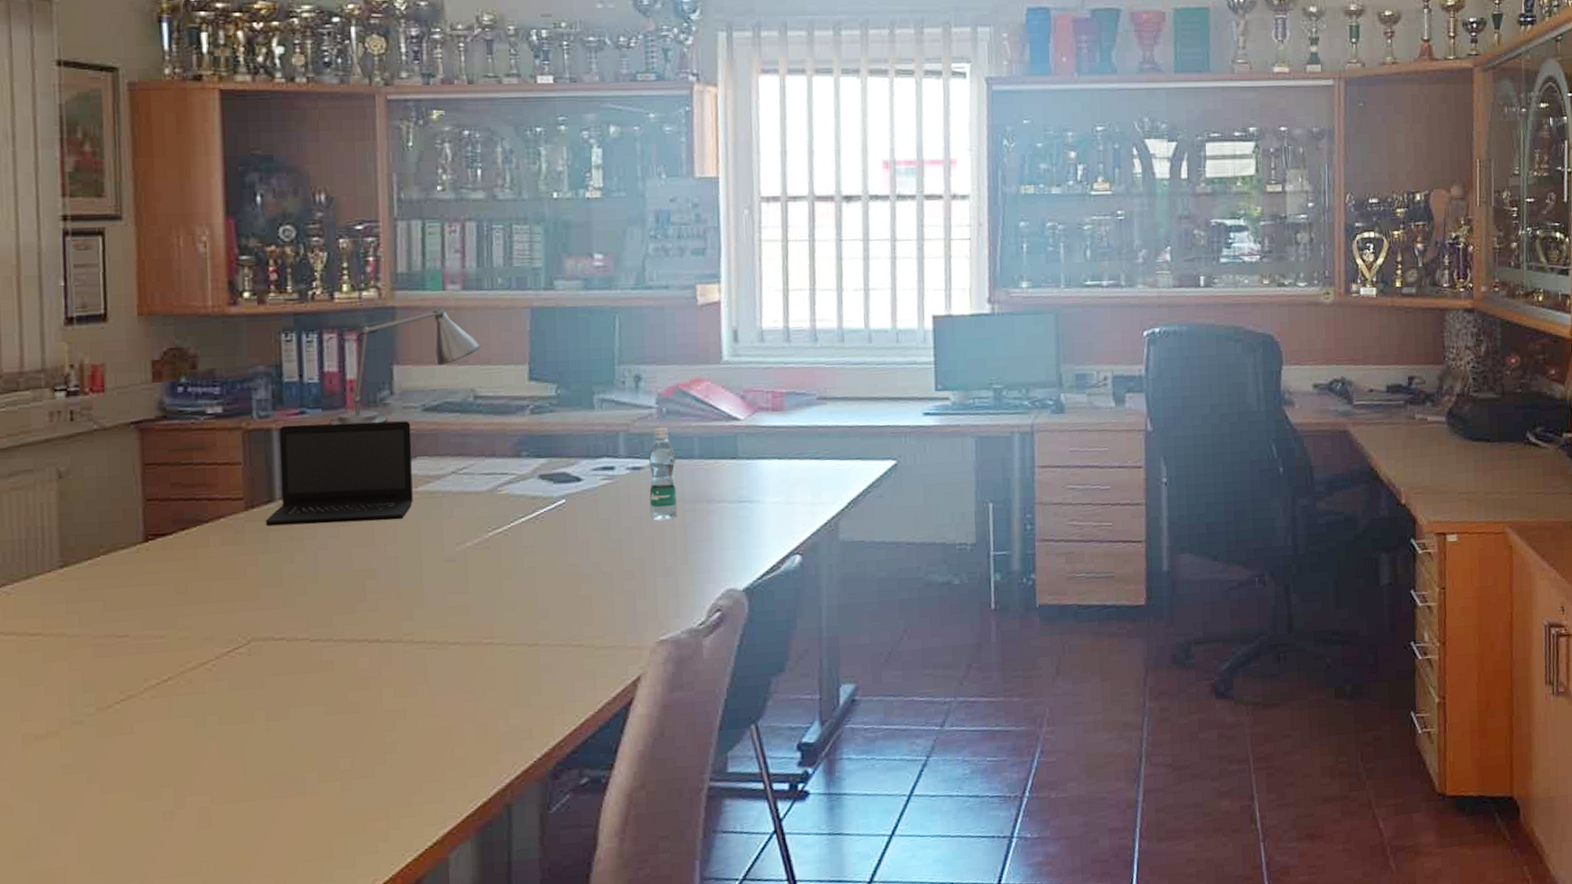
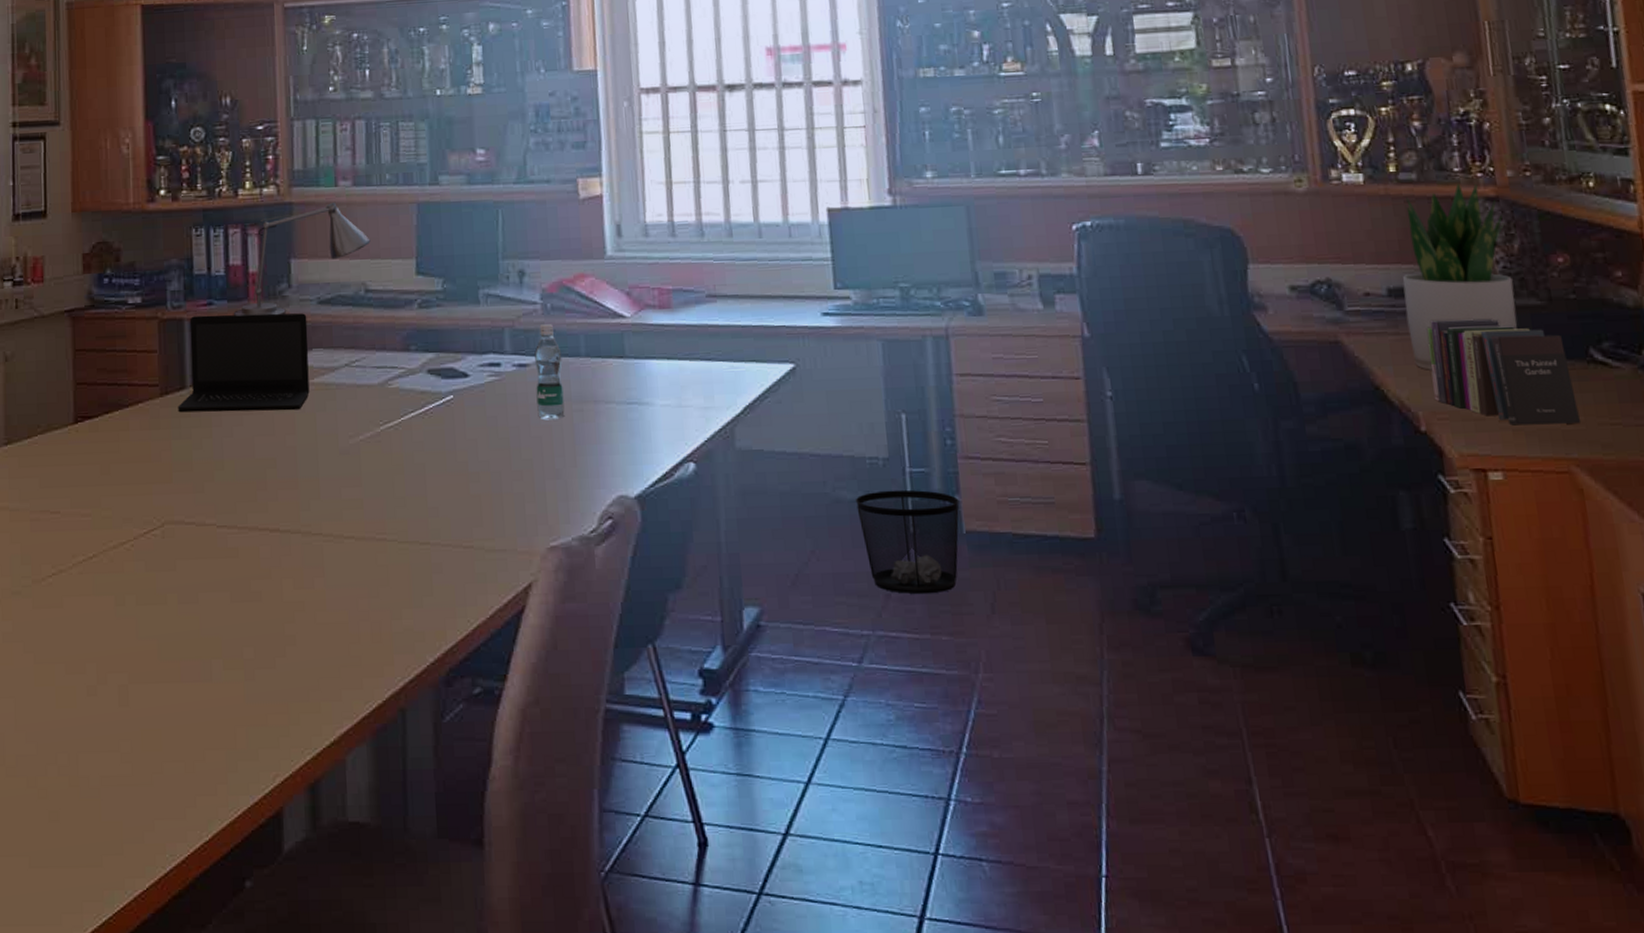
waste bin: none [944,571,1035,663] -> present [855,489,959,595]
planter: none [1398,297,1479,453] -> present [1402,184,1518,370]
books: none [1412,409,1515,497] -> present [1426,318,1580,426]

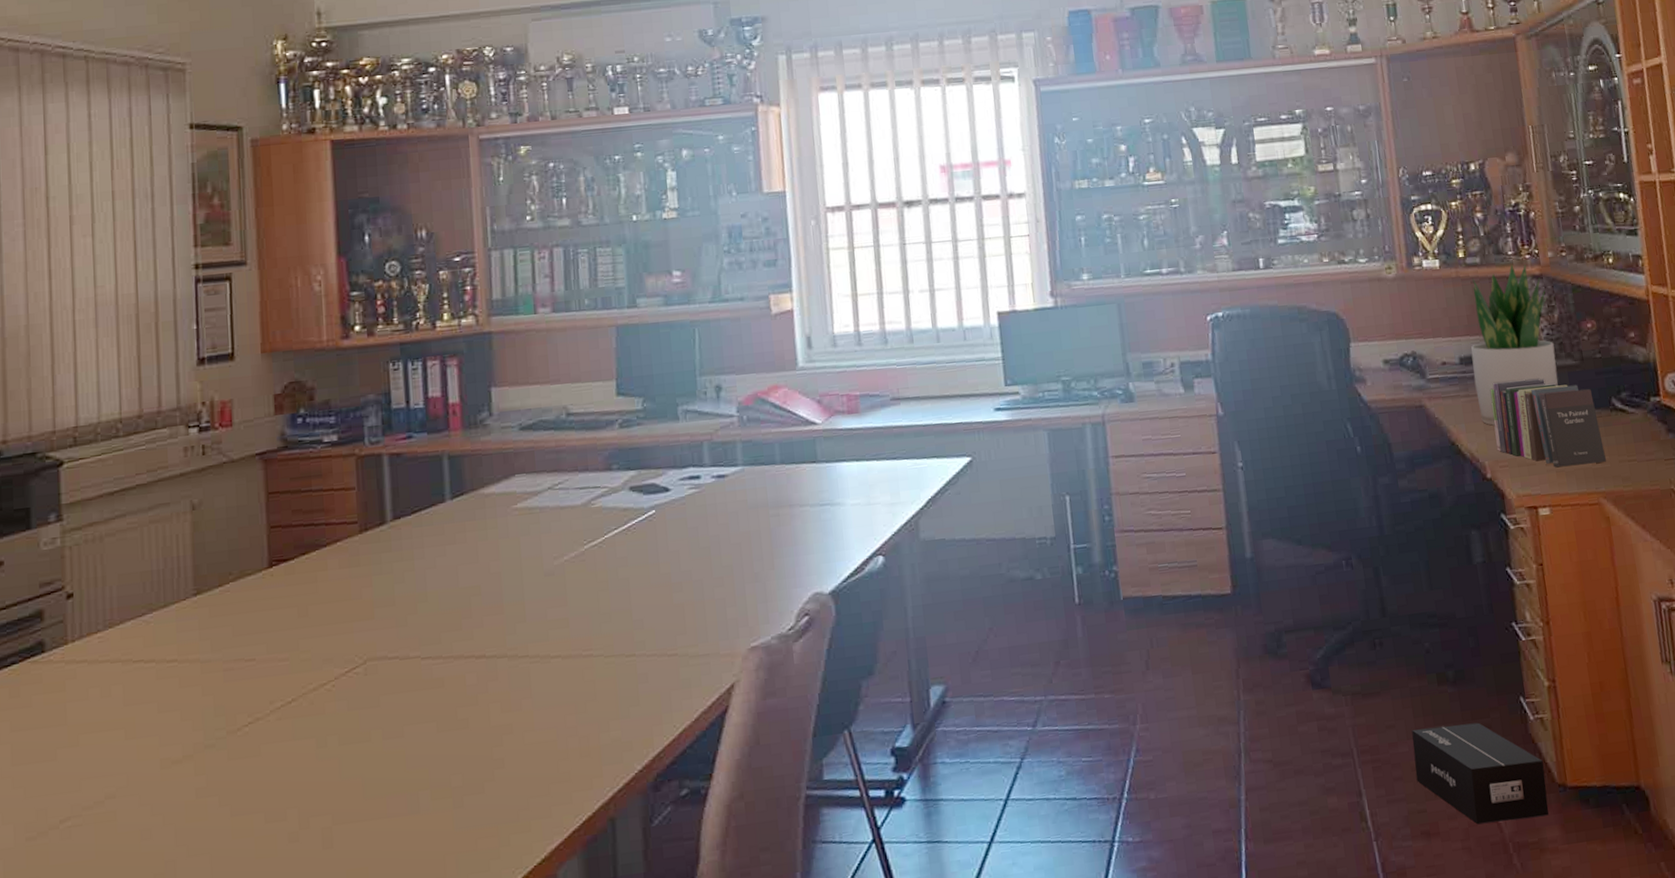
laptop: present [178,313,310,413] -> none [378,440,513,548]
desk lamp: present [234,202,371,317] -> none [434,329,571,448]
bottle: present [534,324,565,420] -> none [732,435,762,527]
waste bin: present [855,489,959,595] -> none [1027,564,1117,660]
box: none [1317,714,1494,835] -> present [1412,722,1549,824]

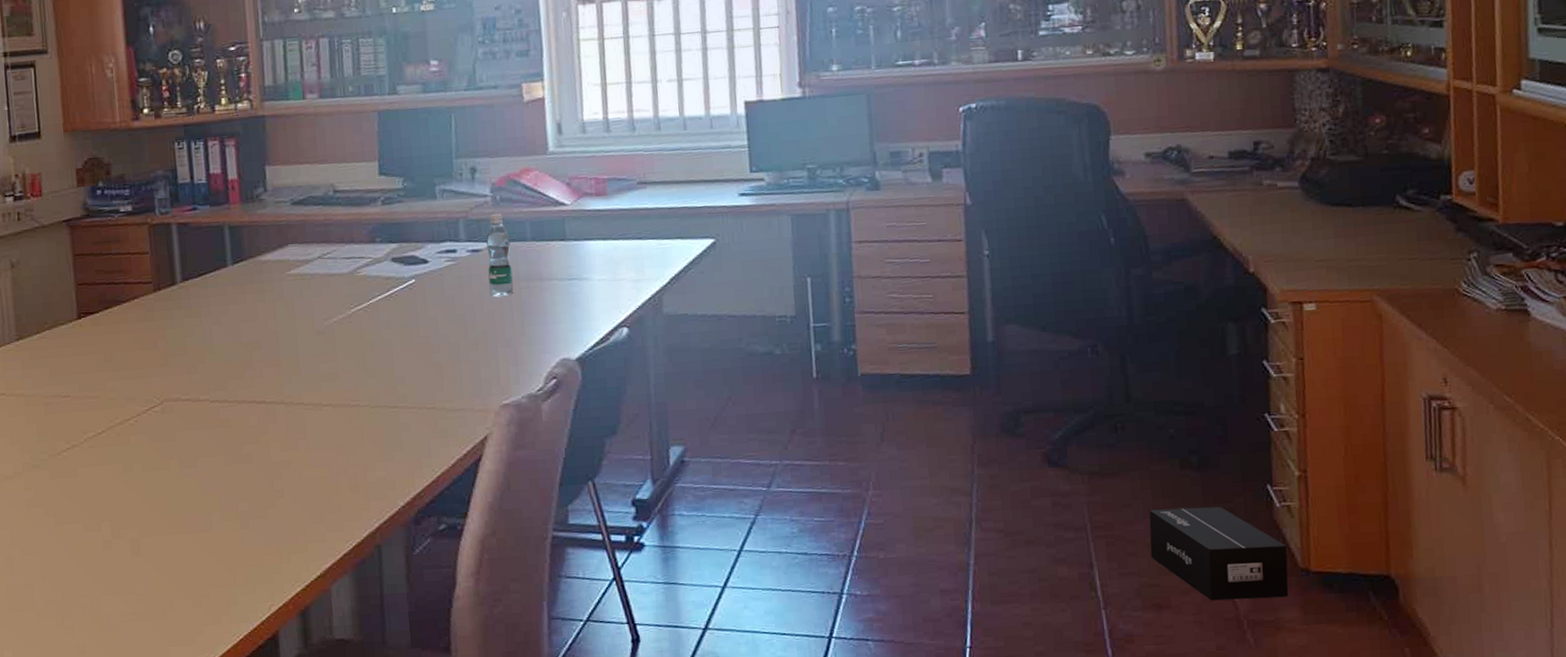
bottle: none [732,435,762,527] -> present [486,213,514,298]
planter: present [1471,264,1558,426] -> none [1242,57,1337,221]
books: present [1490,378,1606,468] -> none [1260,173,1384,264]

